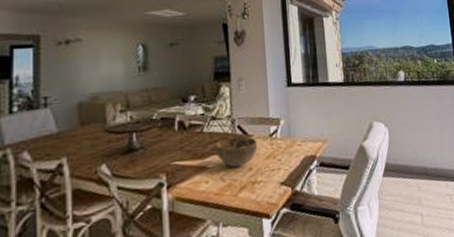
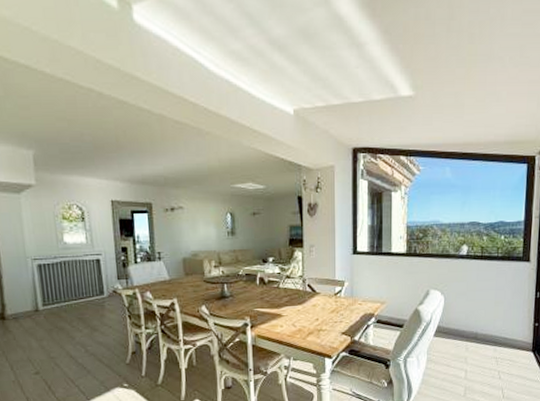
decorative bowl: present [215,136,258,167] -> none [289,293,324,317]

